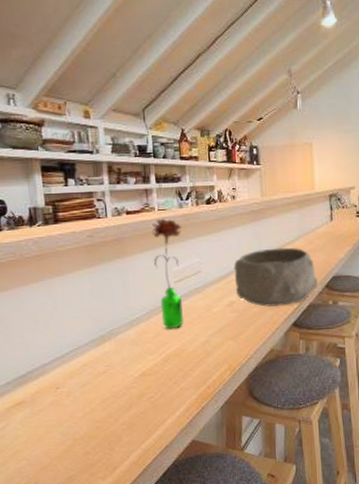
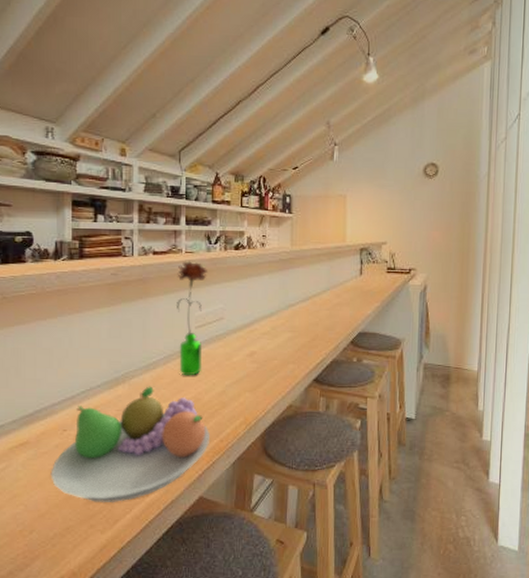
fruit bowl: none [48,341,197,452] -> present [50,386,209,502]
bowl: present [233,247,319,308] -> none [257,299,344,361]

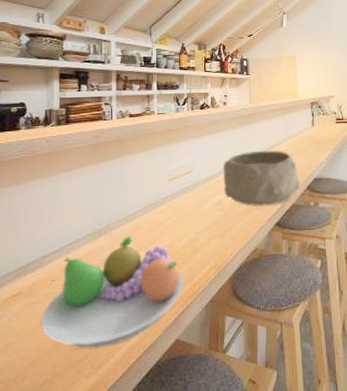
flower: present [177,261,209,376] -> none [151,121,178,226]
bowl: none [257,299,344,361] -> present [222,150,301,207]

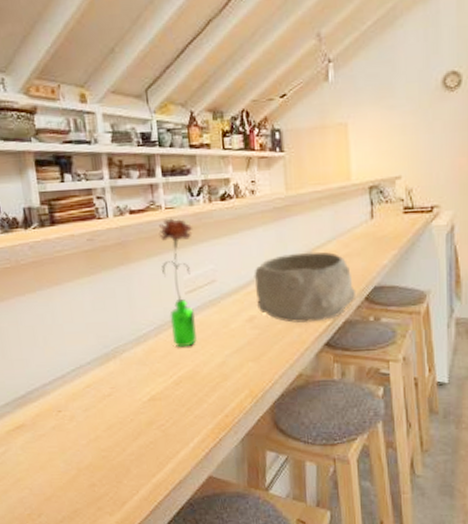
fruit bowl: present [41,236,184,348] -> none [50,360,214,484]
flower: none [151,121,178,226] -> present [158,218,198,348]

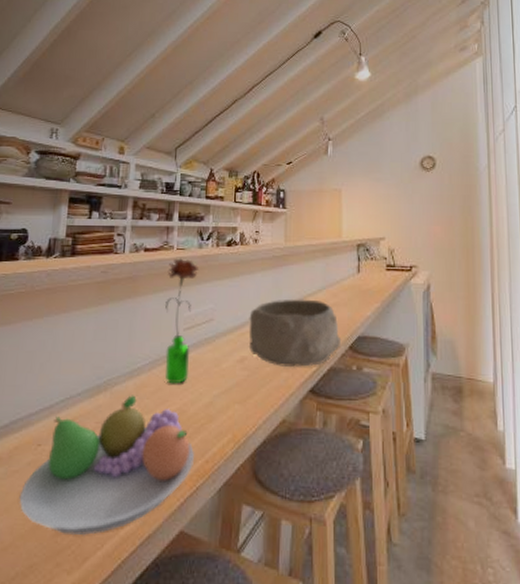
fruit bowl: none [50,360,214,484] -> present [19,395,194,535]

